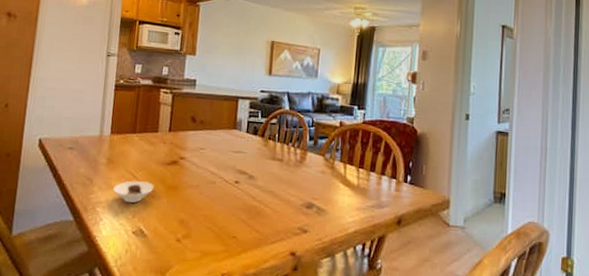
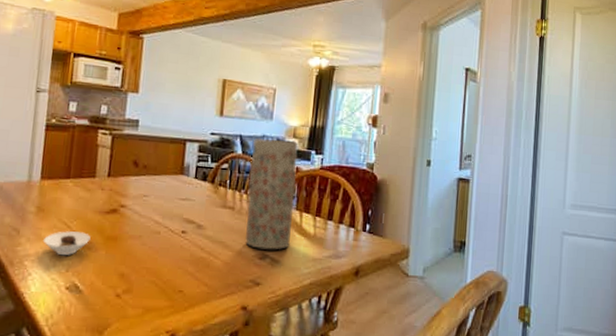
vase: none [293,94,342,200] -> present [245,137,298,250]

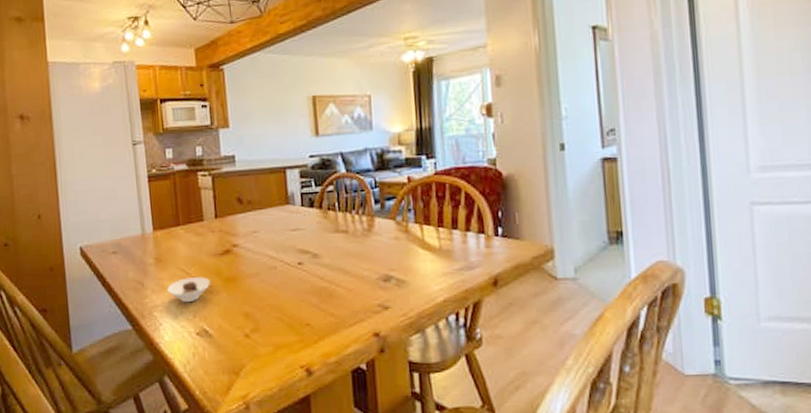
vase: present [245,137,298,250] -> none [356,149,415,271]

